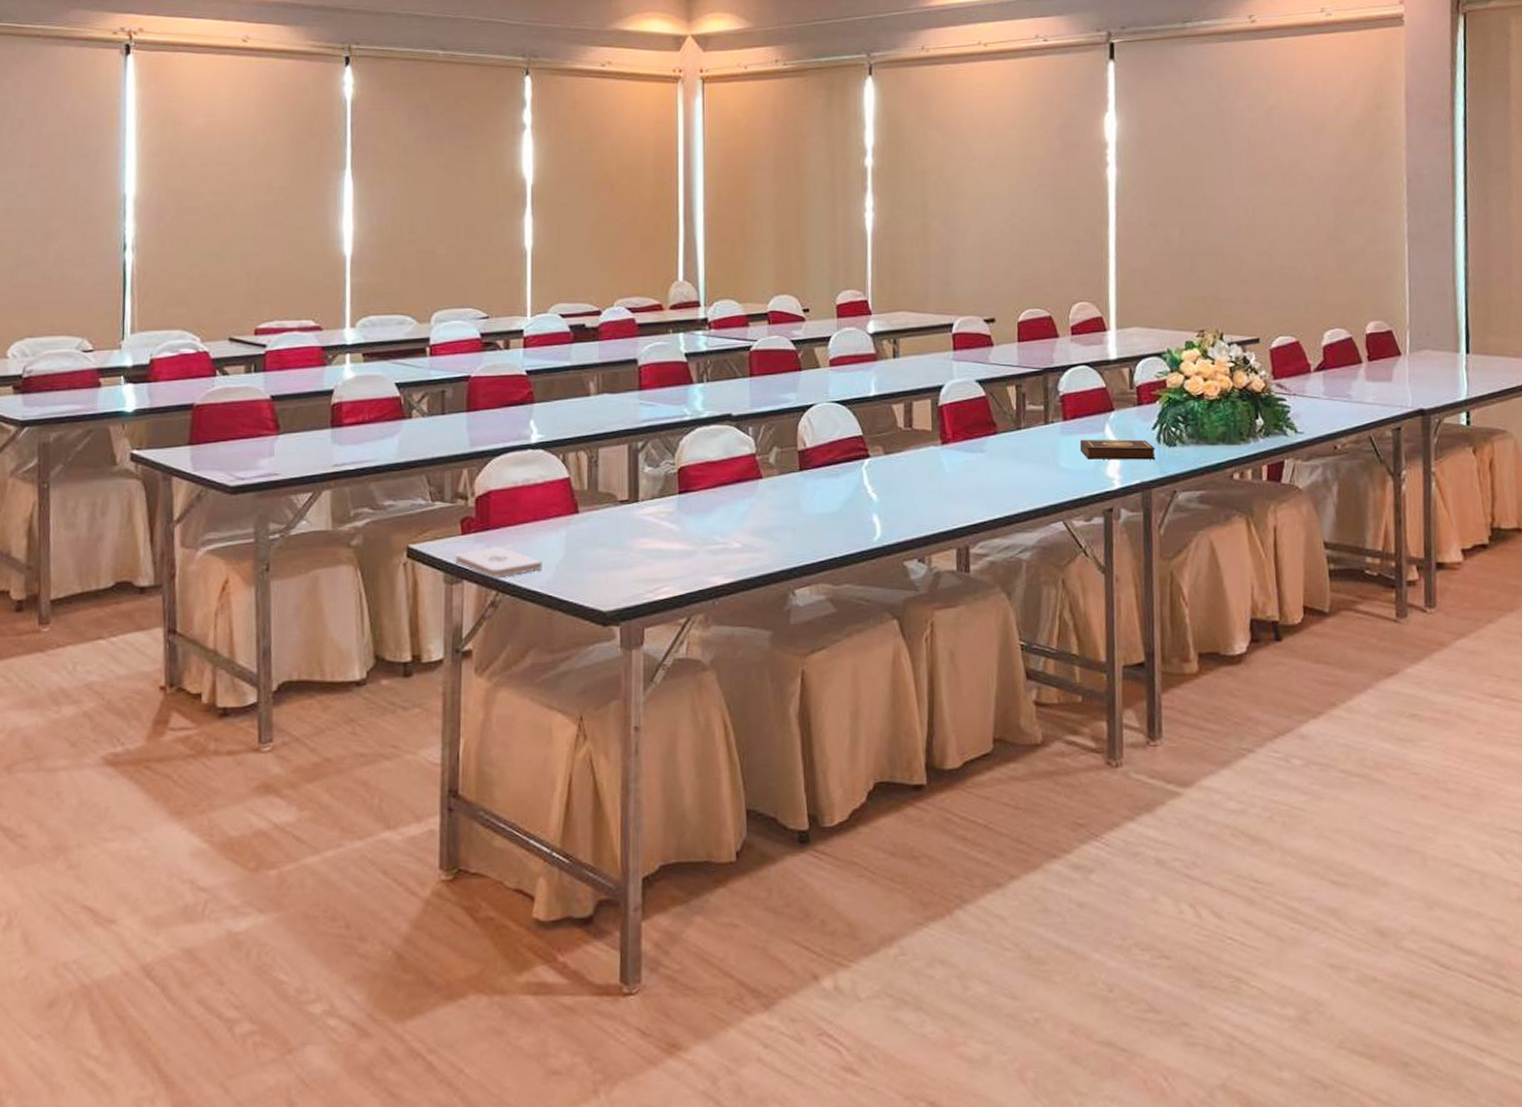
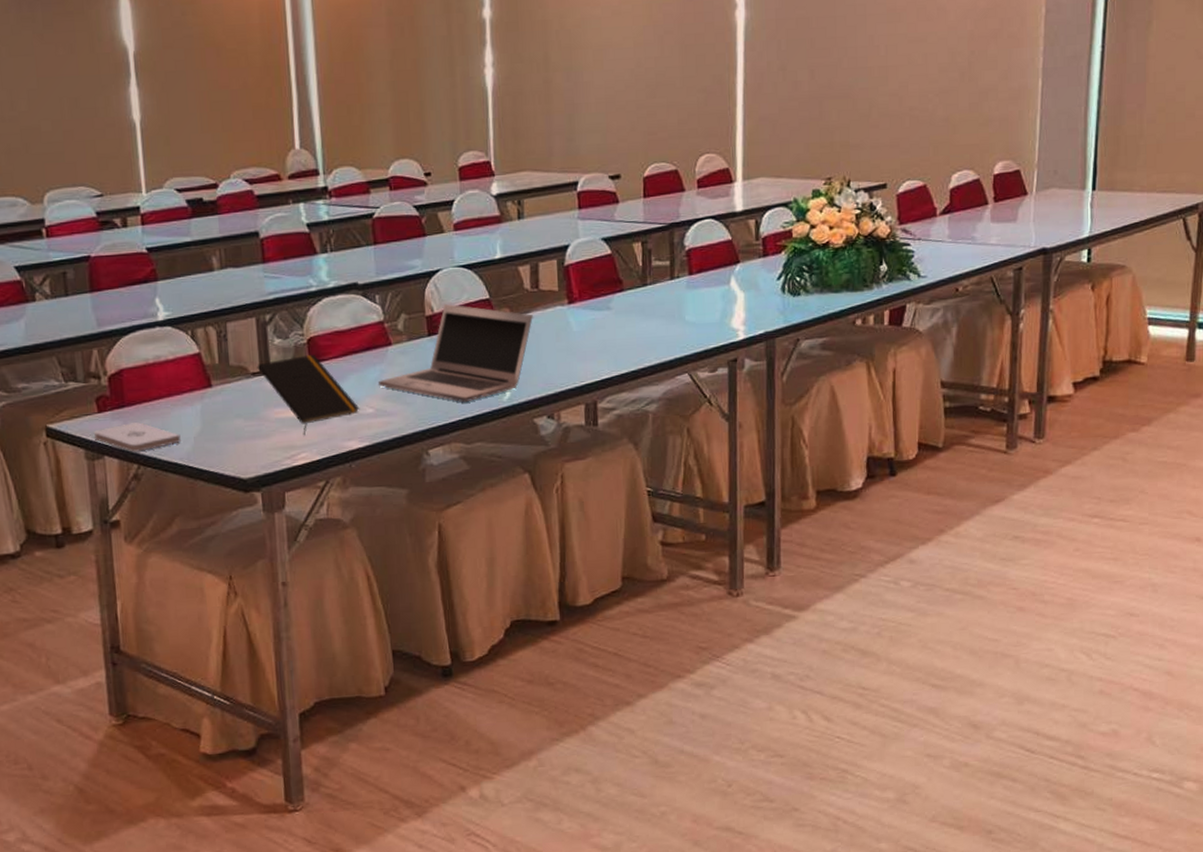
notepad: none [625,484,727,569] -> present [257,354,360,436]
laptop: none [746,439,906,542] -> present [377,304,533,403]
book: present [1079,439,1156,460] -> none [705,290,780,312]

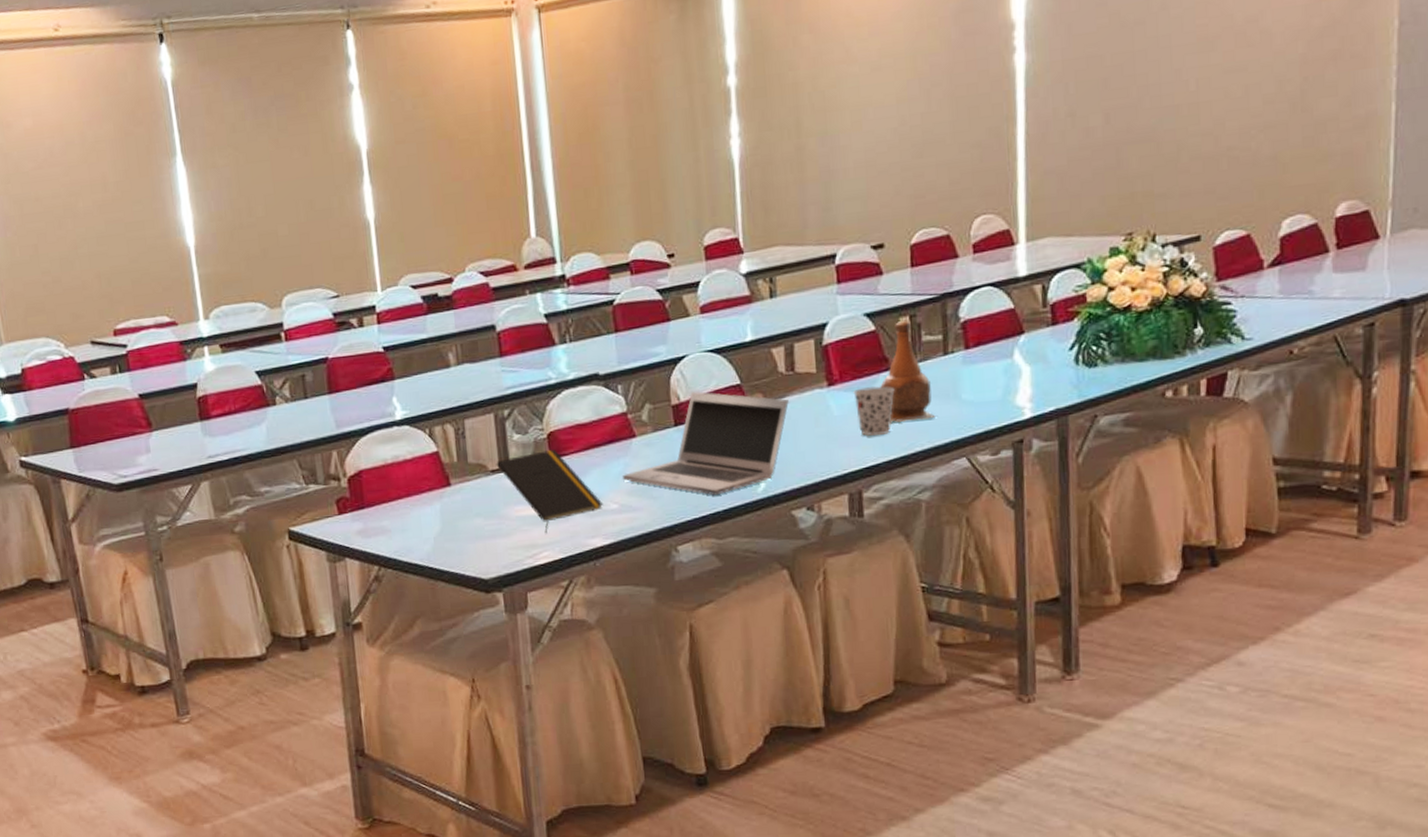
notepad: present [93,422,181,452] -> none [334,523,421,554]
cup: none [591,306,627,352] -> present [853,386,895,436]
bottle: none [614,246,662,339] -> present [880,321,936,422]

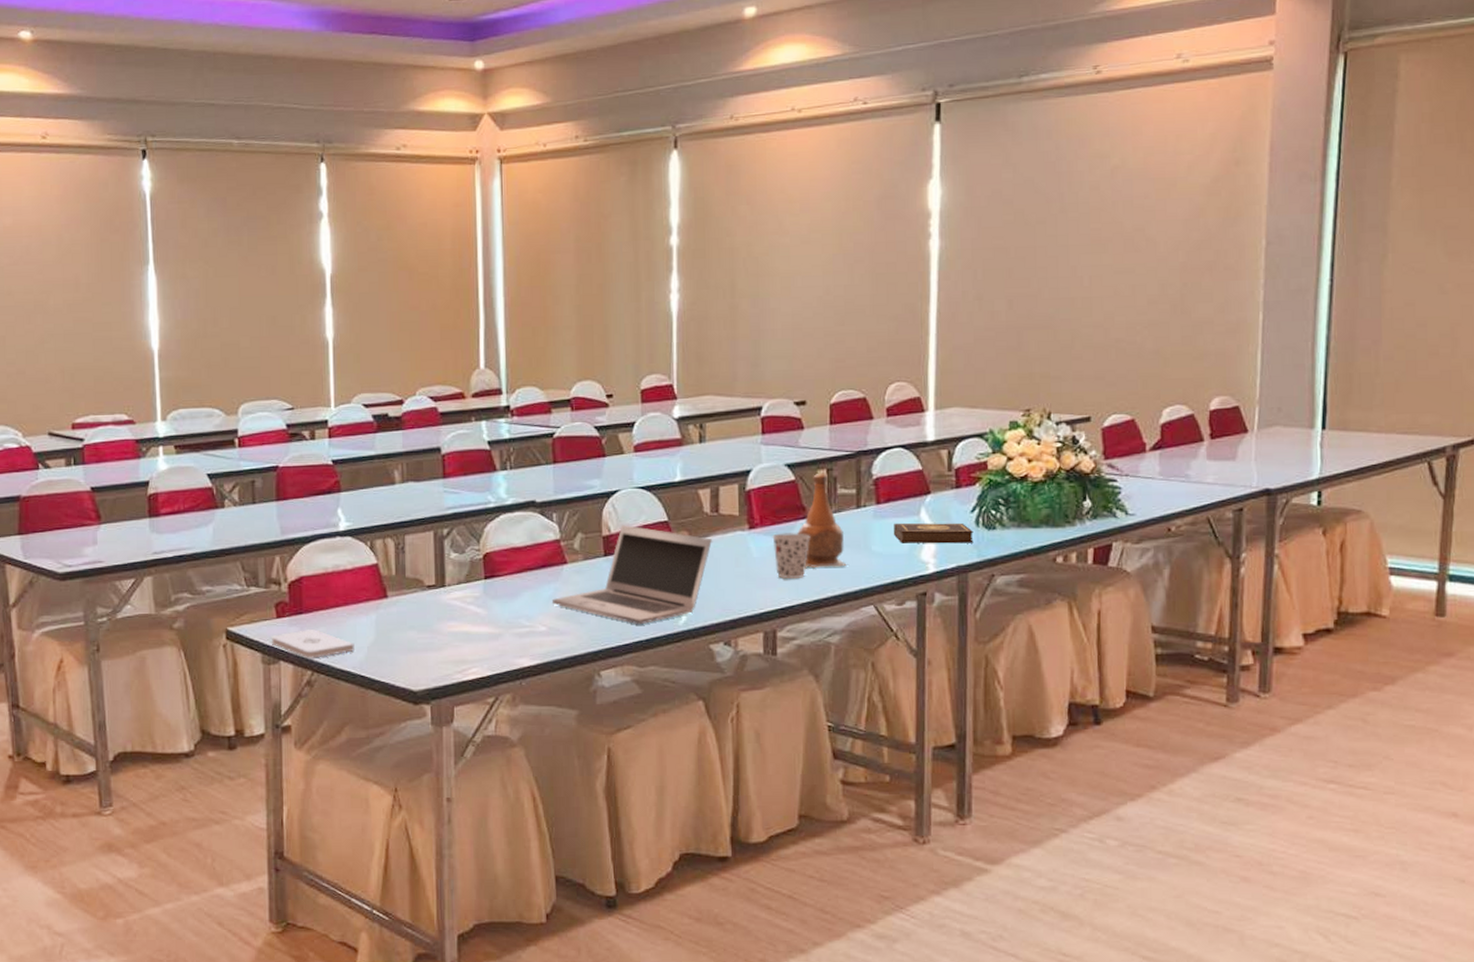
notepad: none [334,523,421,554] -> present [271,629,355,659]
notepad: present [496,448,604,534] -> none [432,569,533,651]
book: none [984,362,1073,389] -> present [893,522,974,544]

